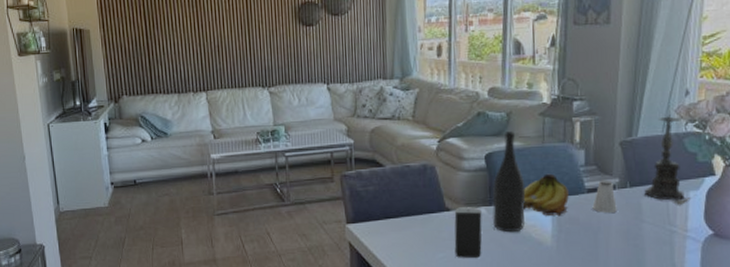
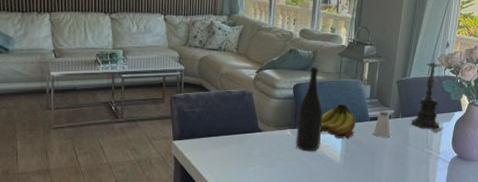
smartphone: present [454,207,483,259] -> none [263,129,287,173]

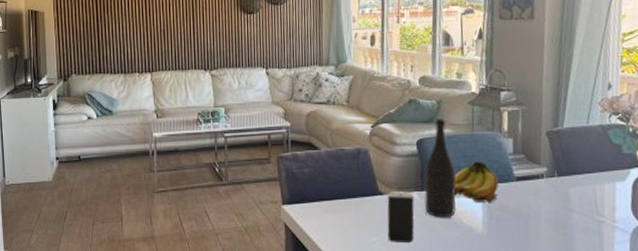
smartphone: none [263,129,287,173] -> present [387,192,415,244]
saltshaker: present [373,111,391,137] -> none [521,168,546,201]
candle holder: present [411,54,448,134] -> none [572,97,623,197]

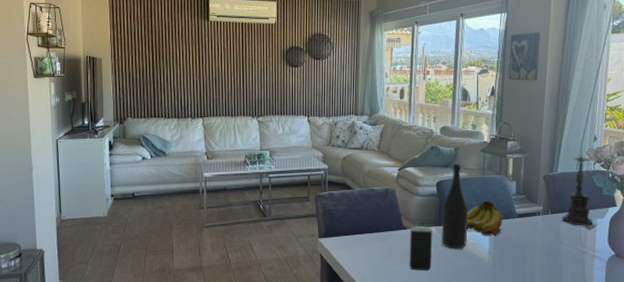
candle holder: none [572,97,623,197] -> present [562,148,602,231]

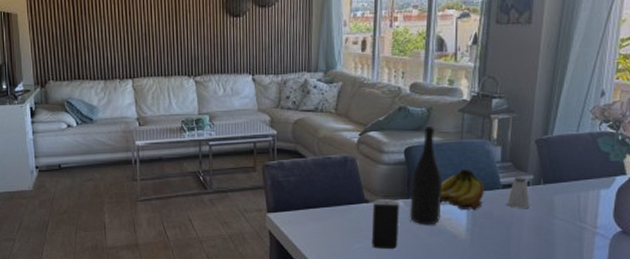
saltshaker: none [521,207,541,234] -> present [506,176,530,208]
candle holder: present [562,148,602,231] -> none [557,105,607,204]

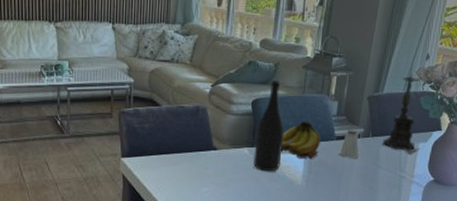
smartphone: present [371,199,399,250] -> none [217,147,245,194]
candle holder: none [557,105,607,204] -> present [383,67,425,155]

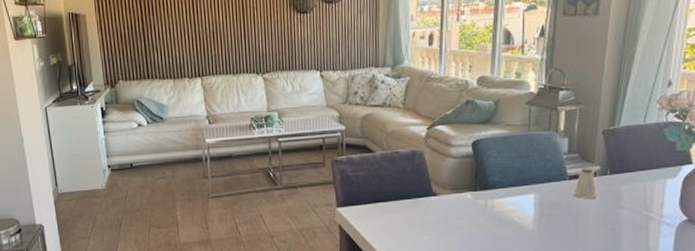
wine bottle: present [253,81,285,172] -> none [478,119,510,217]
fruit: present [281,121,321,158] -> none [507,160,551,201]
candle holder: present [383,67,425,155] -> none [624,95,673,193]

